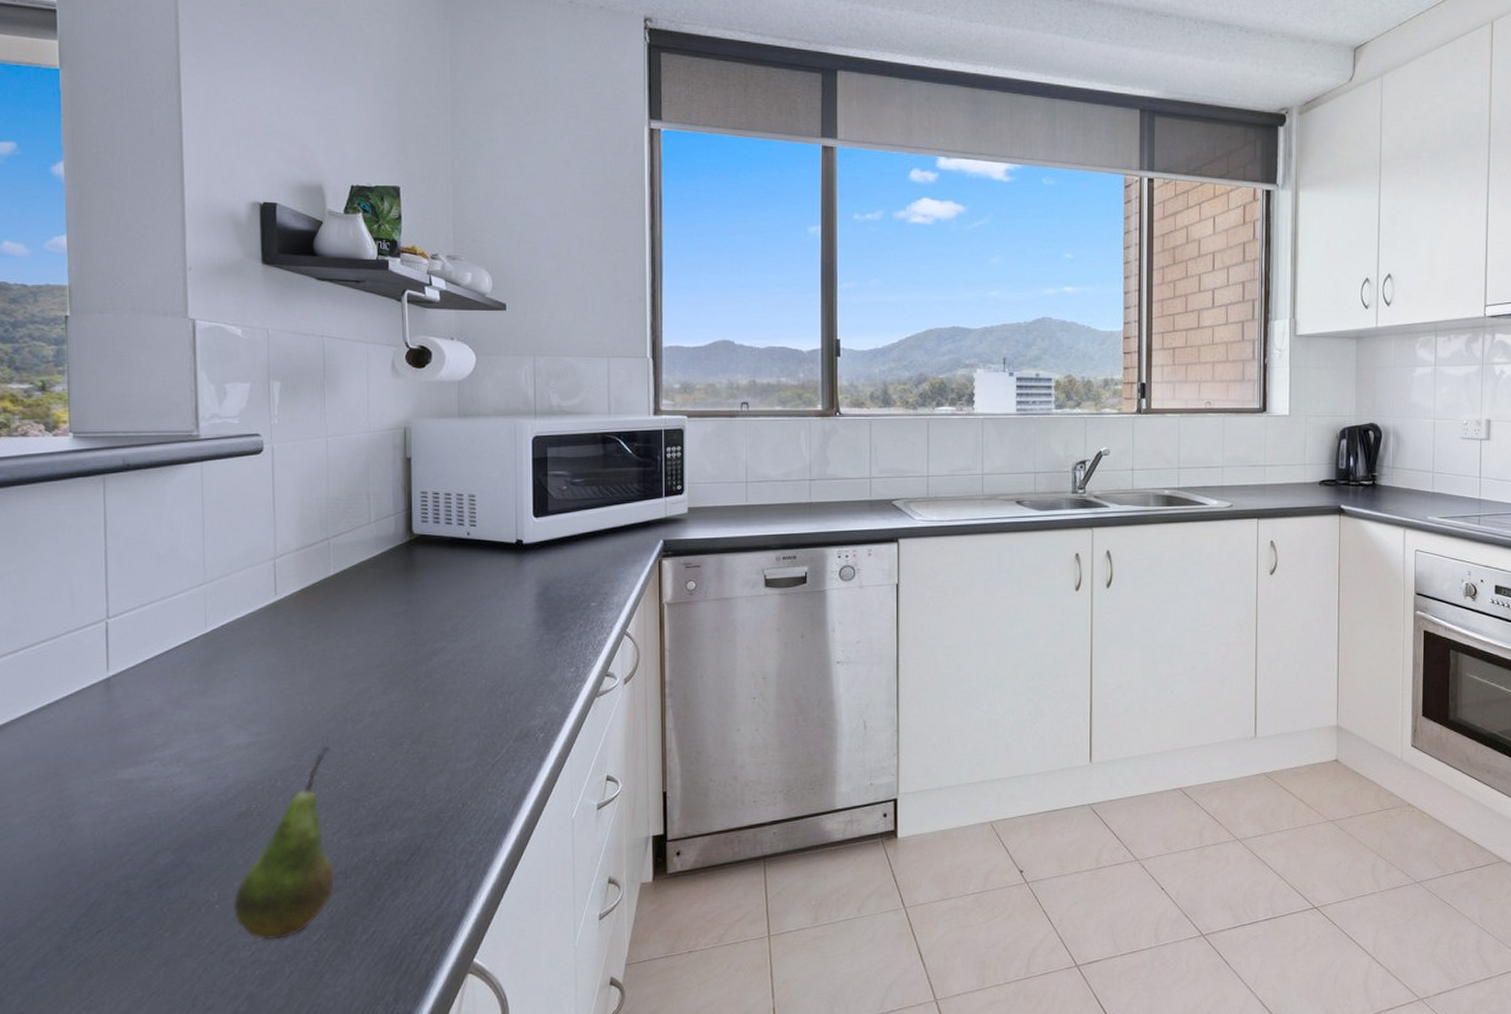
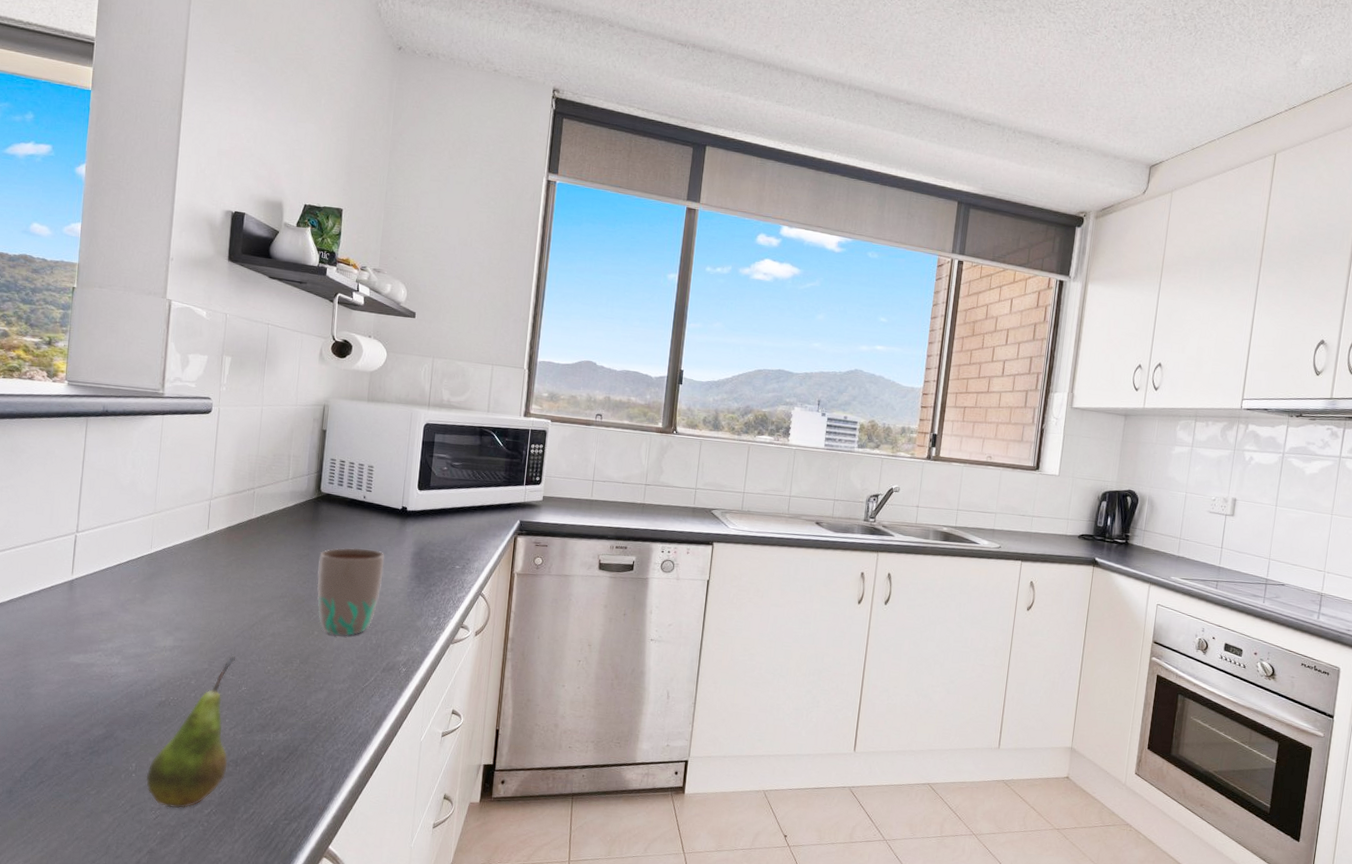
mug: none [420,596,503,705] -> present [317,547,385,636]

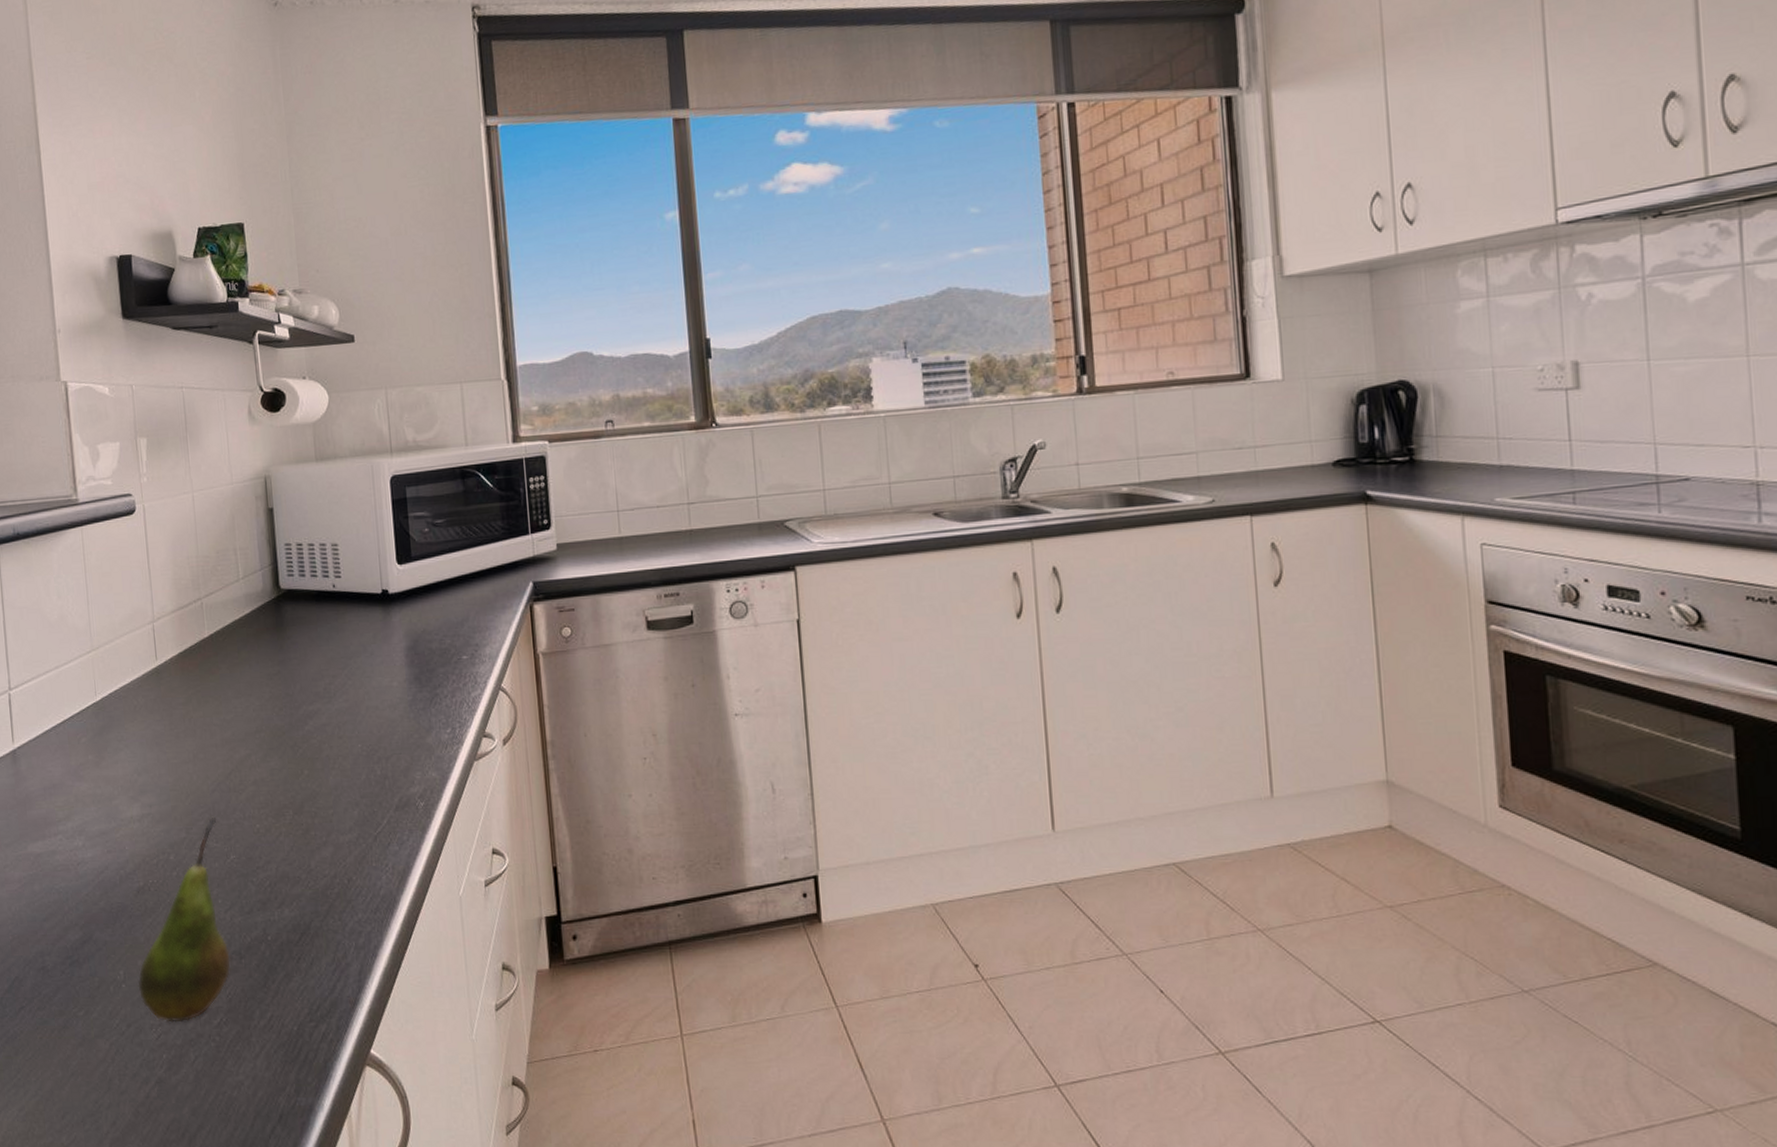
mug: present [317,547,385,636] -> none [293,652,375,772]

